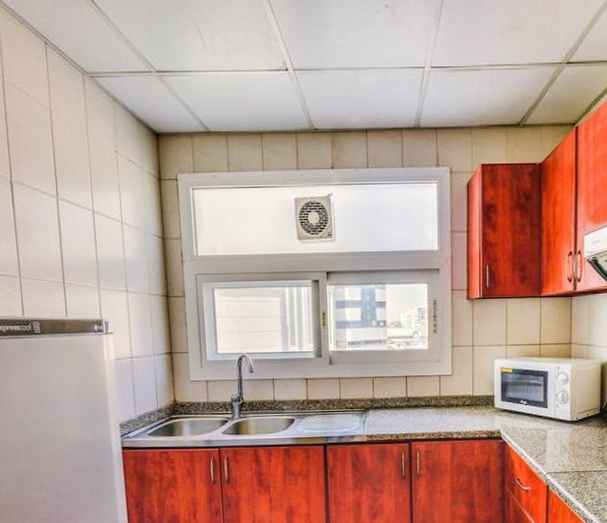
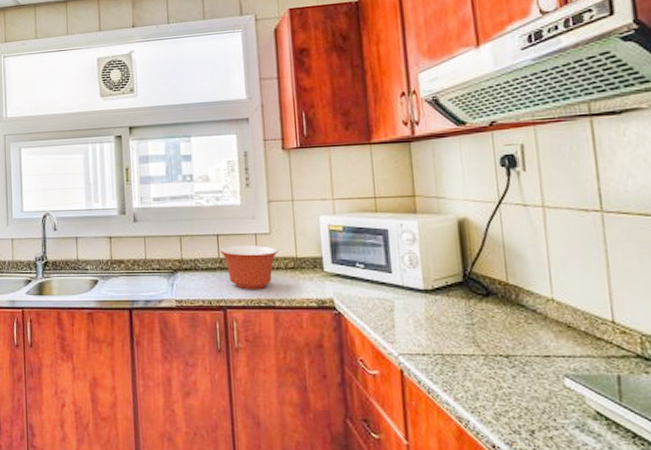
mixing bowl: none [407,386,459,425] -> present [219,245,279,290]

